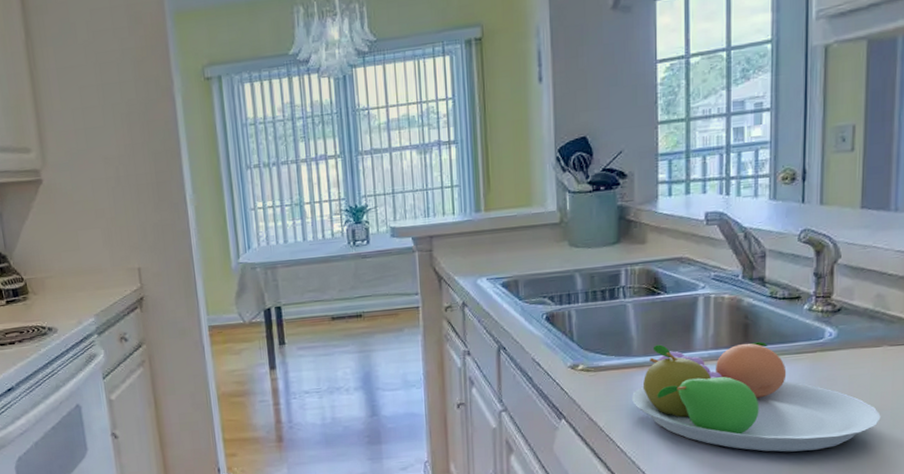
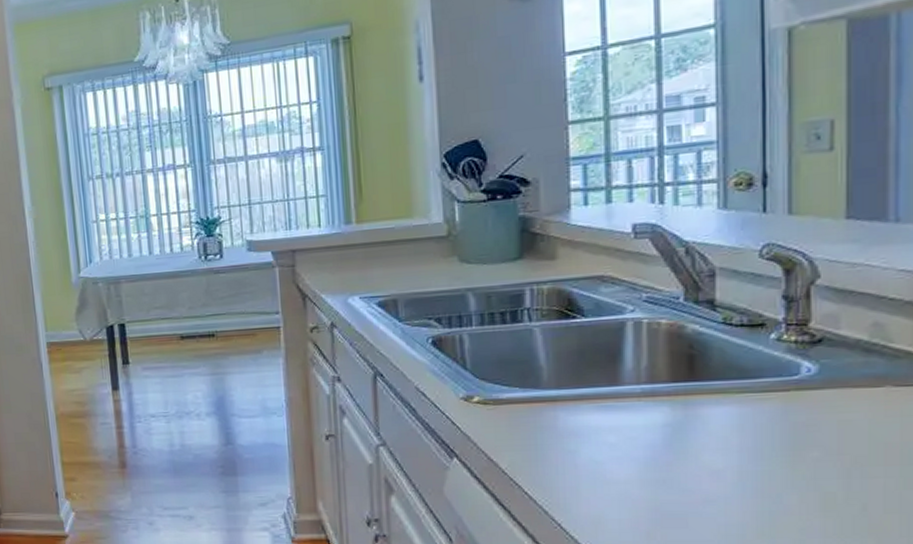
fruit bowl: present [631,341,881,452] -> none [541,376,886,511]

